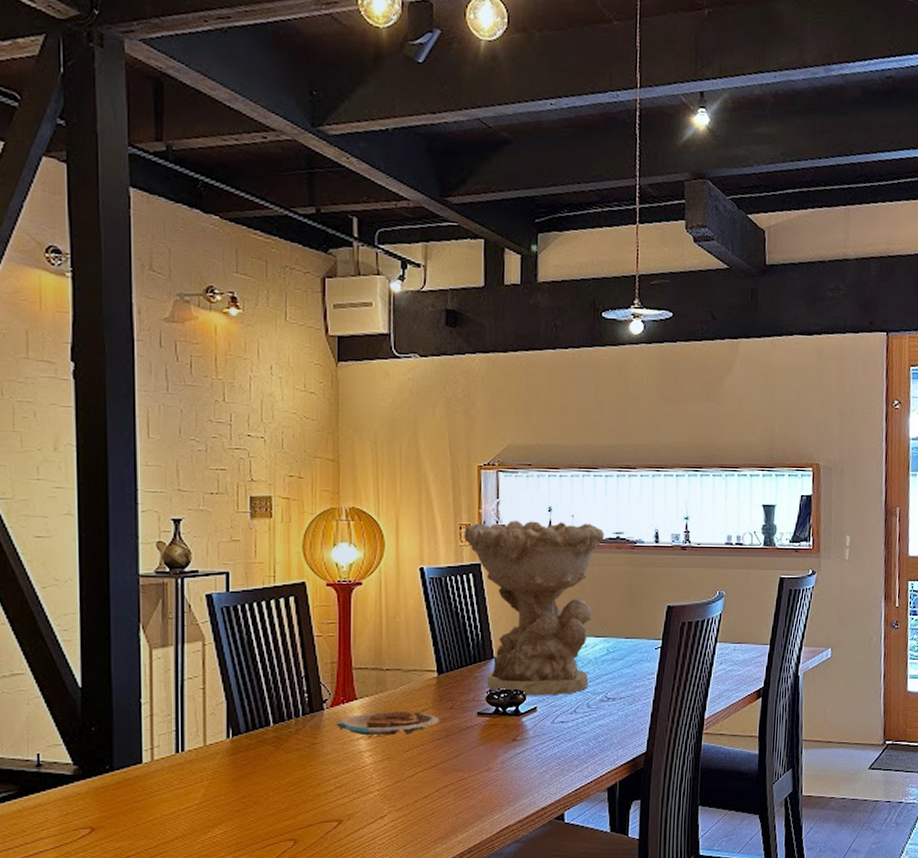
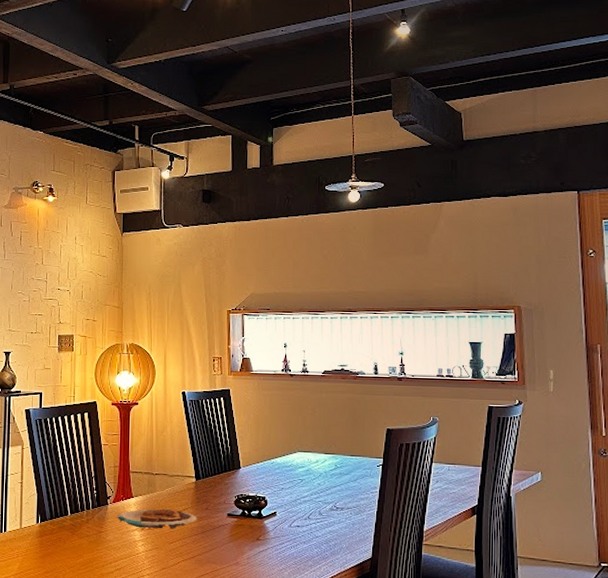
decorative bowl: present [464,521,604,696] -> none [217,354,330,503]

